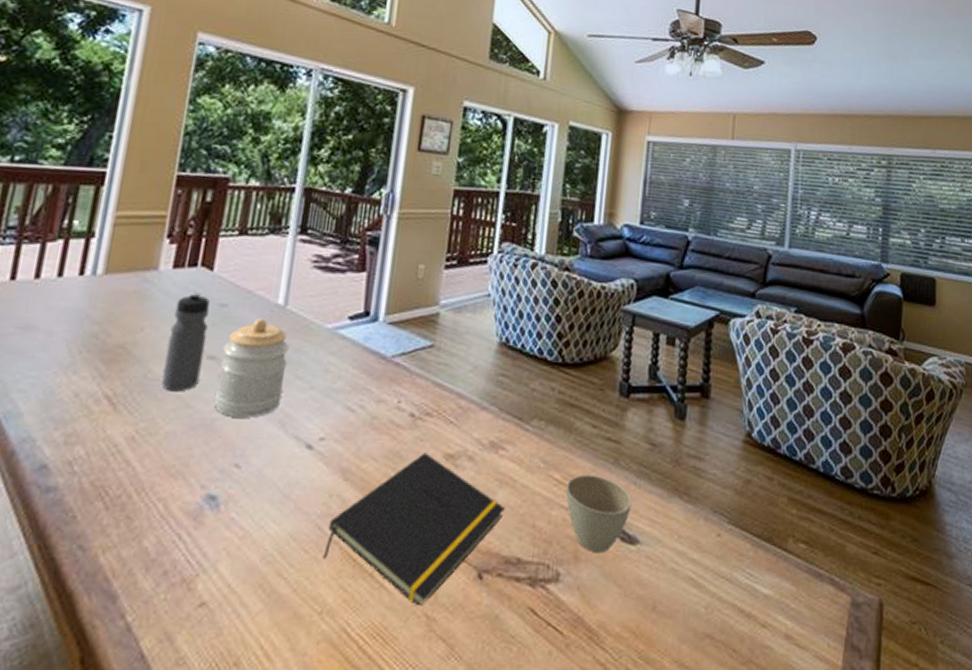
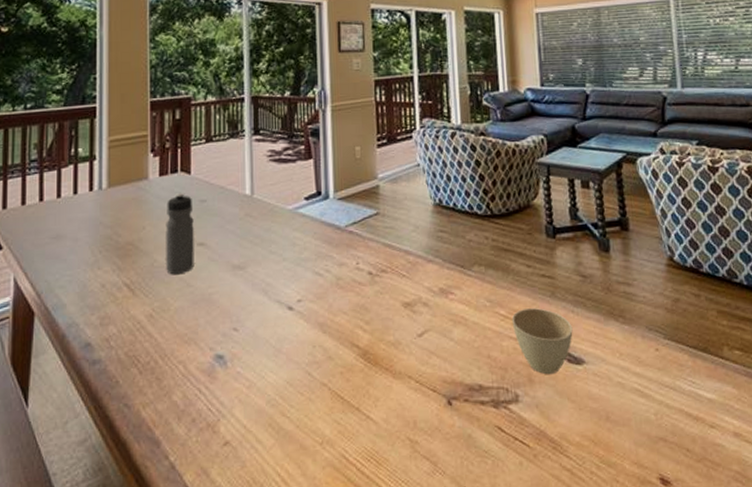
jar: present [214,319,290,418] -> none [209,208,262,291]
notepad: present [323,452,505,607] -> none [316,303,461,432]

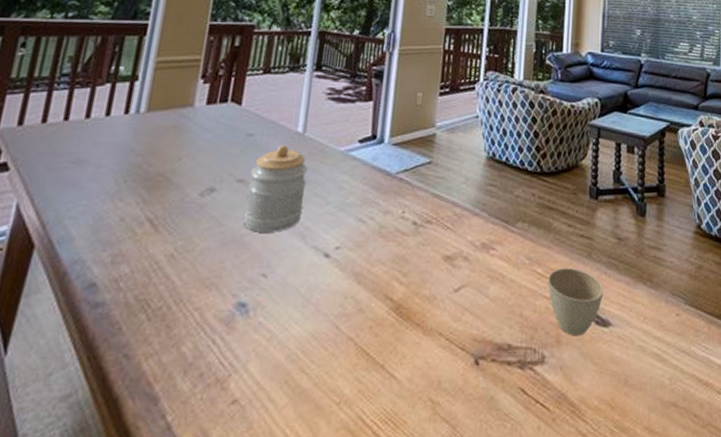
water bottle: present [166,192,194,275] -> none [197,123,239,212]
jar: none [209,208,262,291] -> present [244,145,308,232]

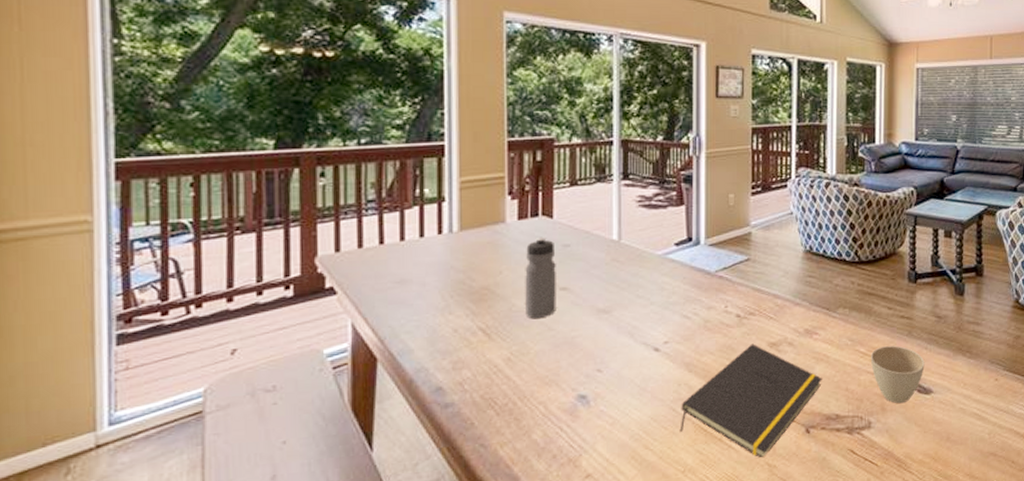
water bottle: none [197,123,239,212] -> present [525,236,556,319]
jar: present [244,145,308,232] -> none [572,253,628,334]
notepad: none [340,255,496,392] -> present [679,343,822,458]

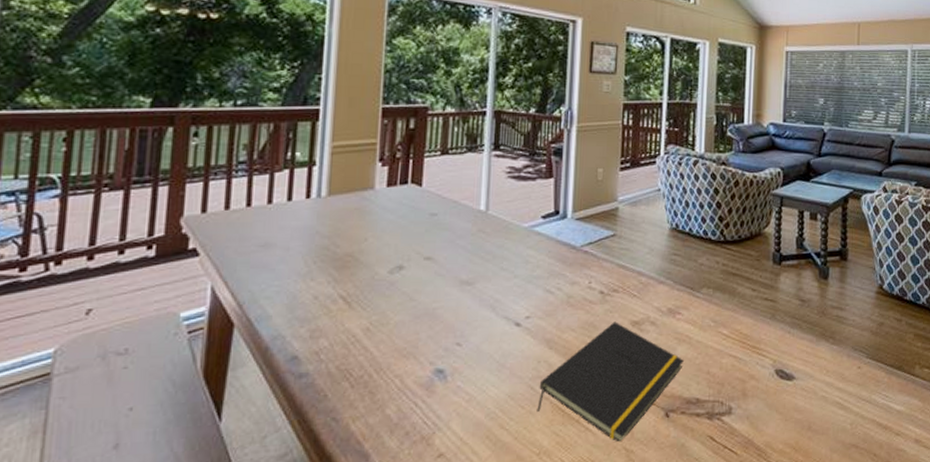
water bottle: present [525,236,556,319] -> none [388,204,422,289]
cup: present [870,346,925,404] -> none [733,329,788,390]

